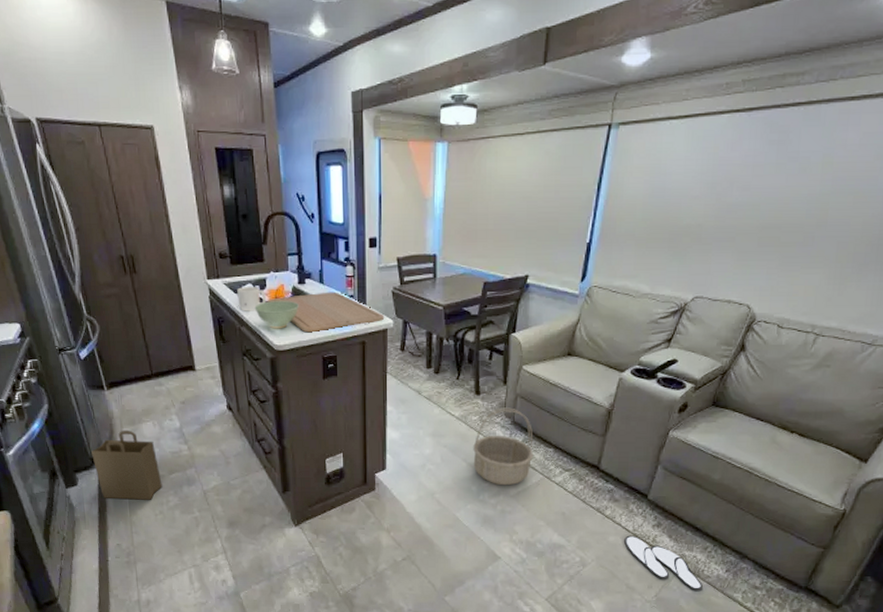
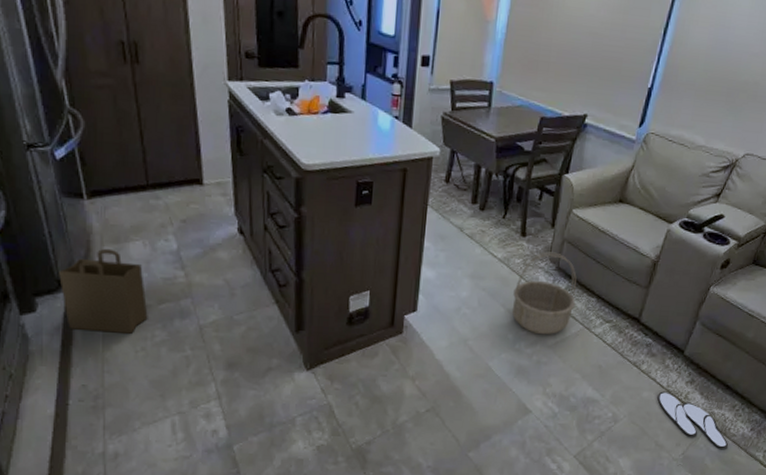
mug: present [237,287,267,311] -> none [263,94,298,123]
bowl: present [254,301,299,329] -> none [282,113,335,146]
chopping board: present [268,292,385,333] -> none [299,109,431,154]

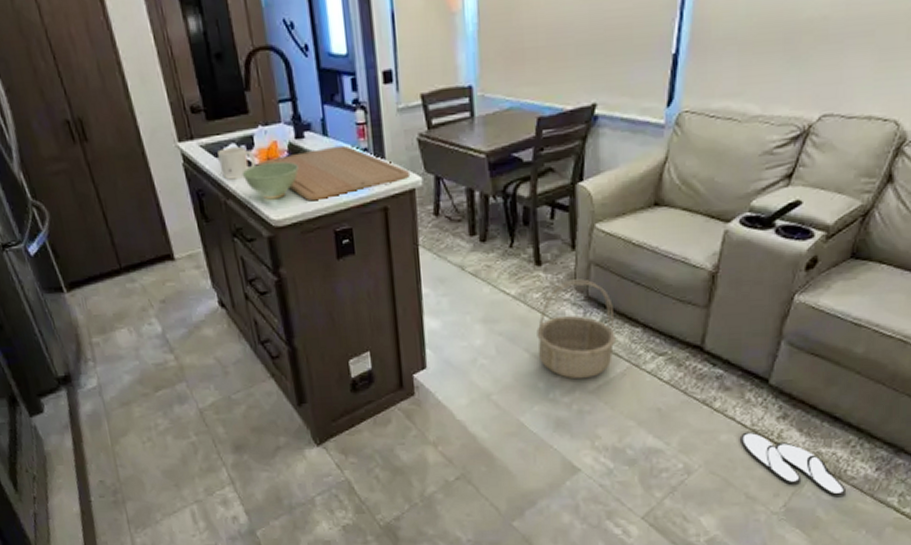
shopping bag: present [59,248,148,334] -> none [56,340,148,427]
mug: none [263,94,298,123] -> present [217,147,257,180]
bowl: none [282,113,335,146] -> present [241,161,299,200]
chopping board: none [299,109,431,154] -> present [258,145,411,202]

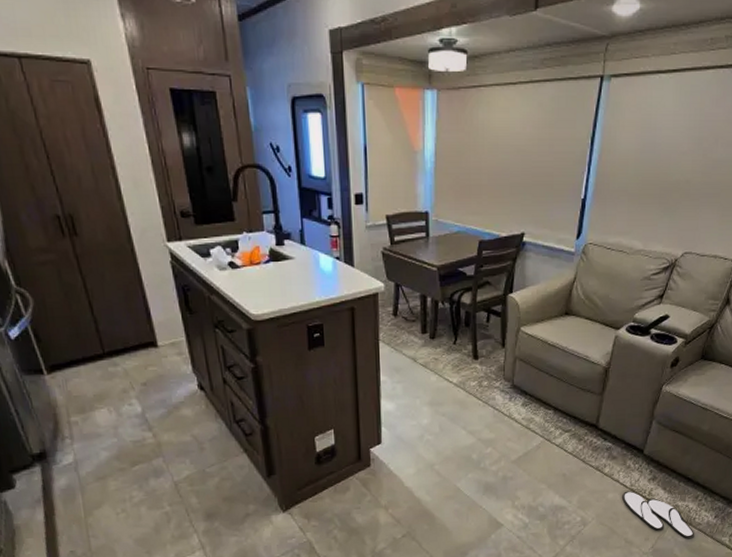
mug: present [217,147,257,180] -> none [204,250,240,278]
bowl: present [241,161,299,200] -> none [226,265,278,297]
chopping board: present [258,145,411,202] -> none [242,253,375,300]
basket: present [536,279,615,380] -> none [472,371,533,452]

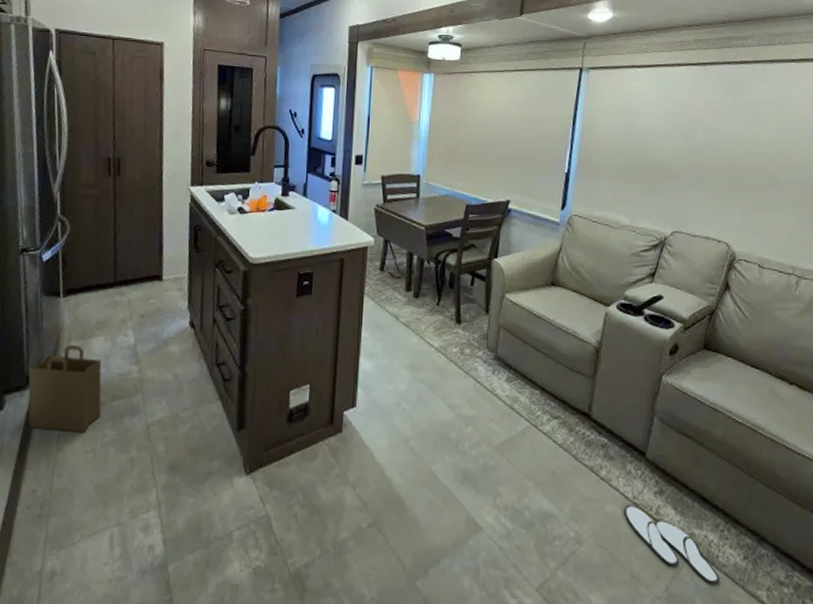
shopping bag: none [31,419,124,500] -> present [28,344,102,433]

